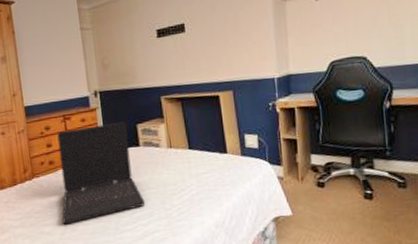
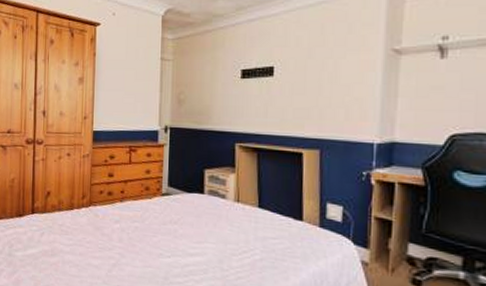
laptop: present [57,121,146,225] -> none [112,162,201,262]

